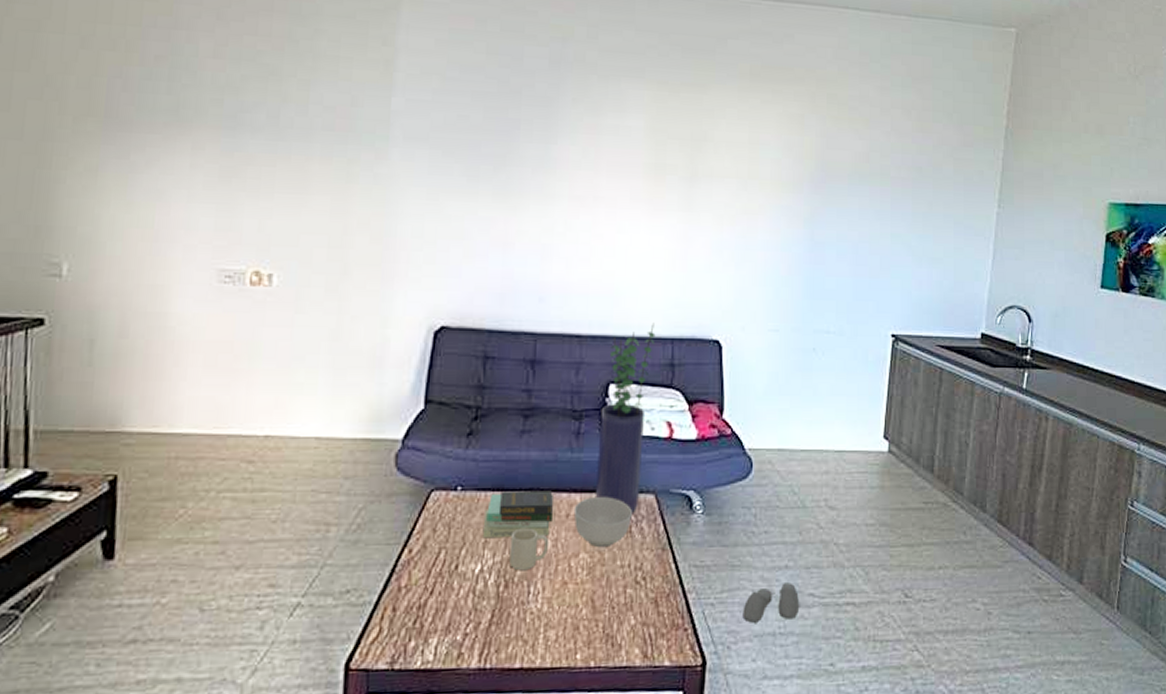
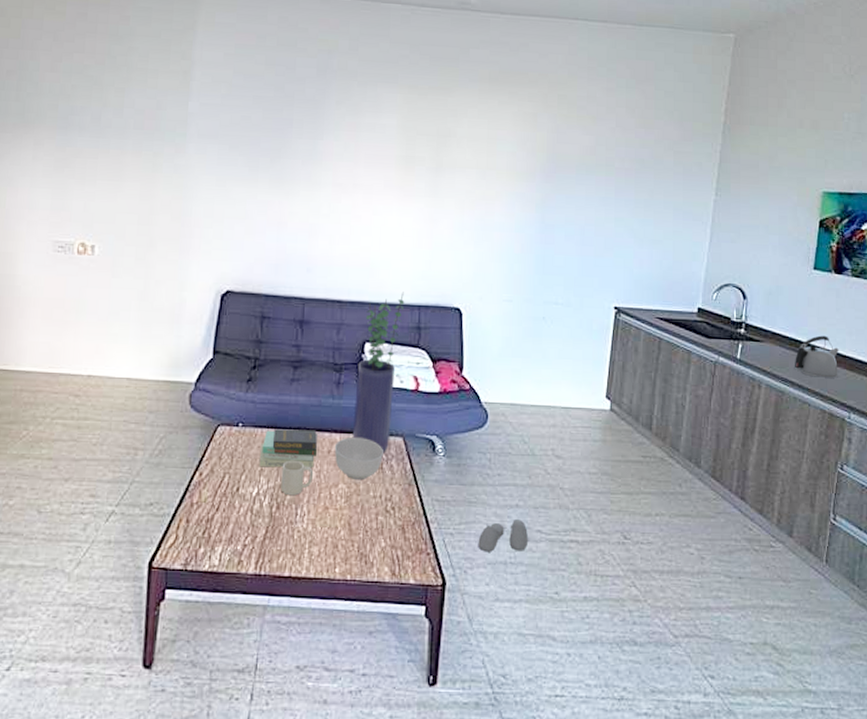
kettle: none [1082,360,1127,406] -> present [794,335,839,378]

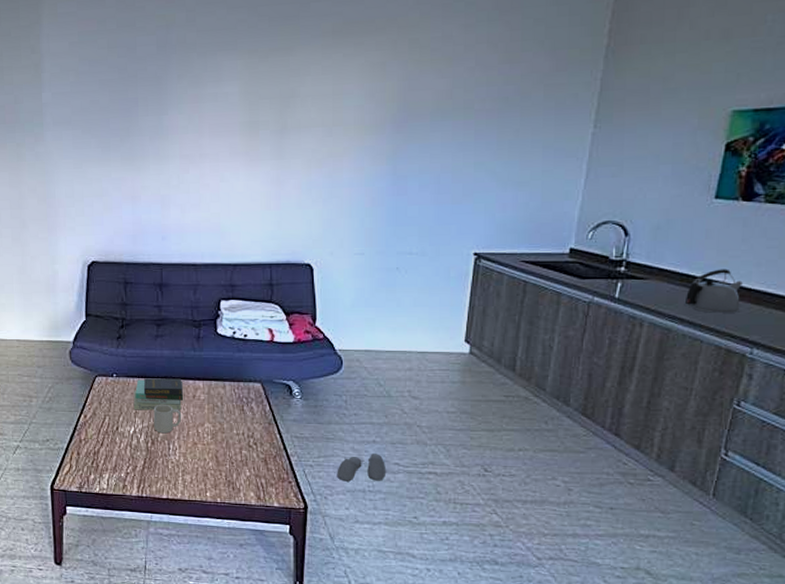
bowl: present [334,438,383,481] -> none [198,384,243,421]
vase: present [352,292,405,452] -> none [214,252,256,396]

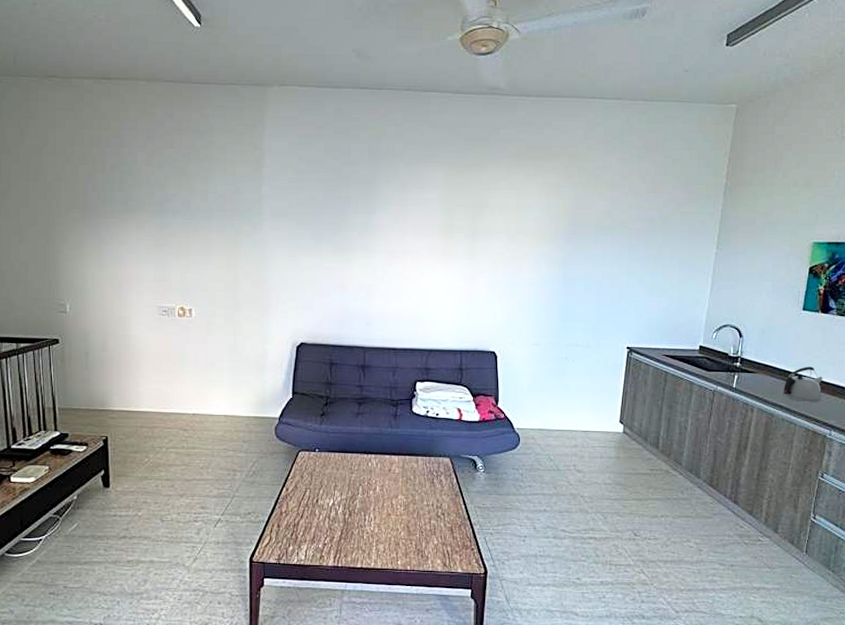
books: present [133,378,184,411] -> none [333,453,381,484]
mug: present [153,404,182,434] -> none [352,477,378,505]
slippers: present [337,454,385,482] -> none [513,521,554,547]

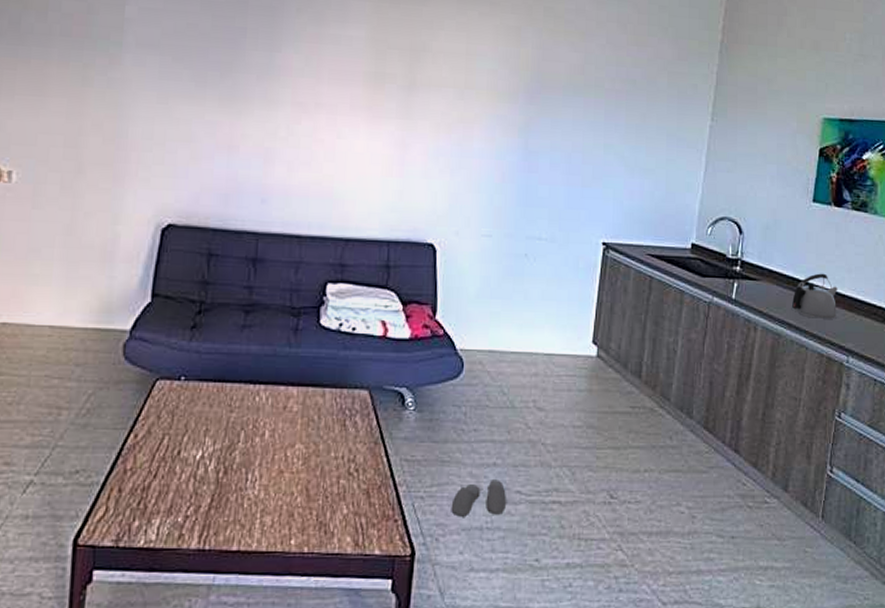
slippers: none [513,521,554,547] -> present [451,480,506,517]

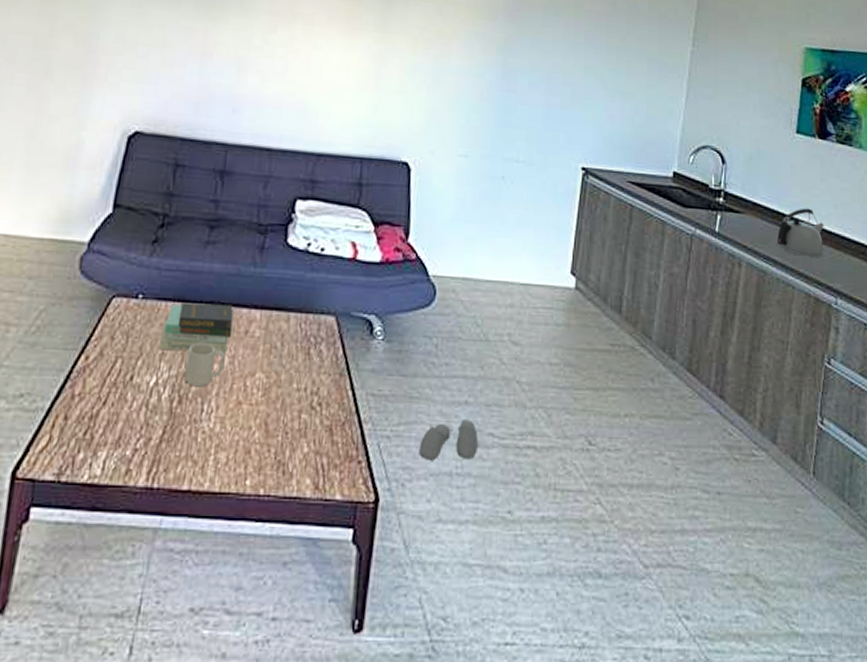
books: none [204,382,273,427] -> present [159,302,234,351]
mug: none [229,417,267,459] -> present [184,341,227,387]

